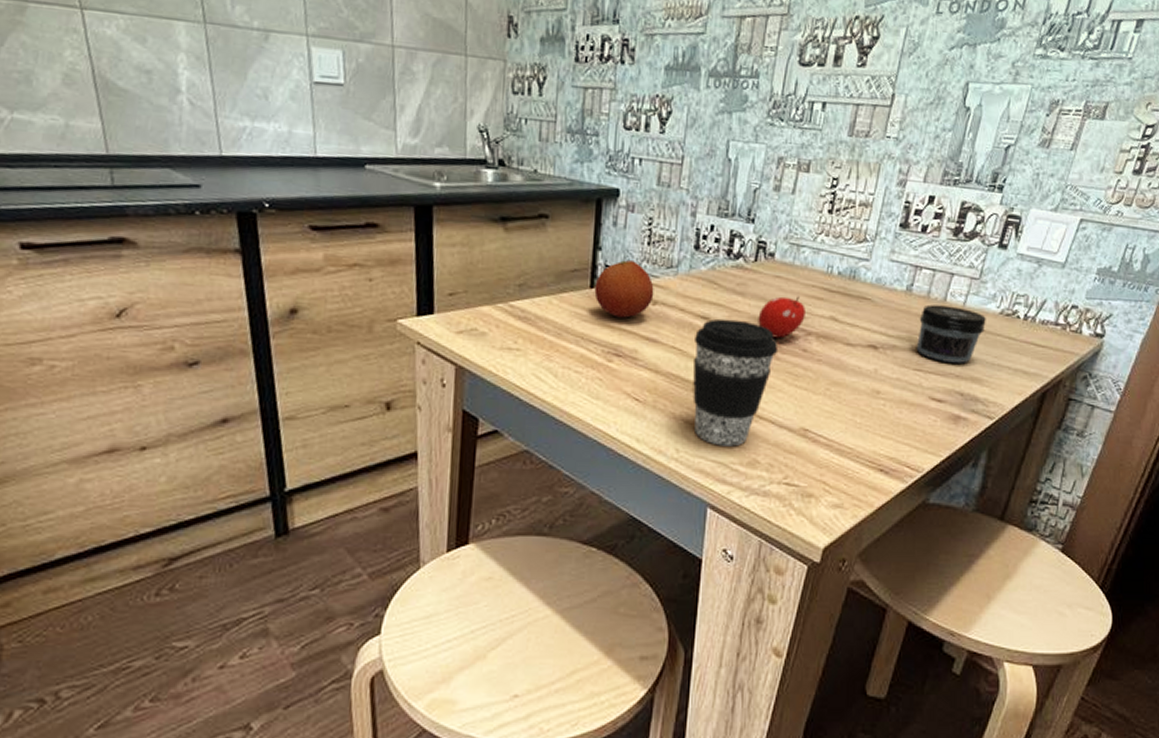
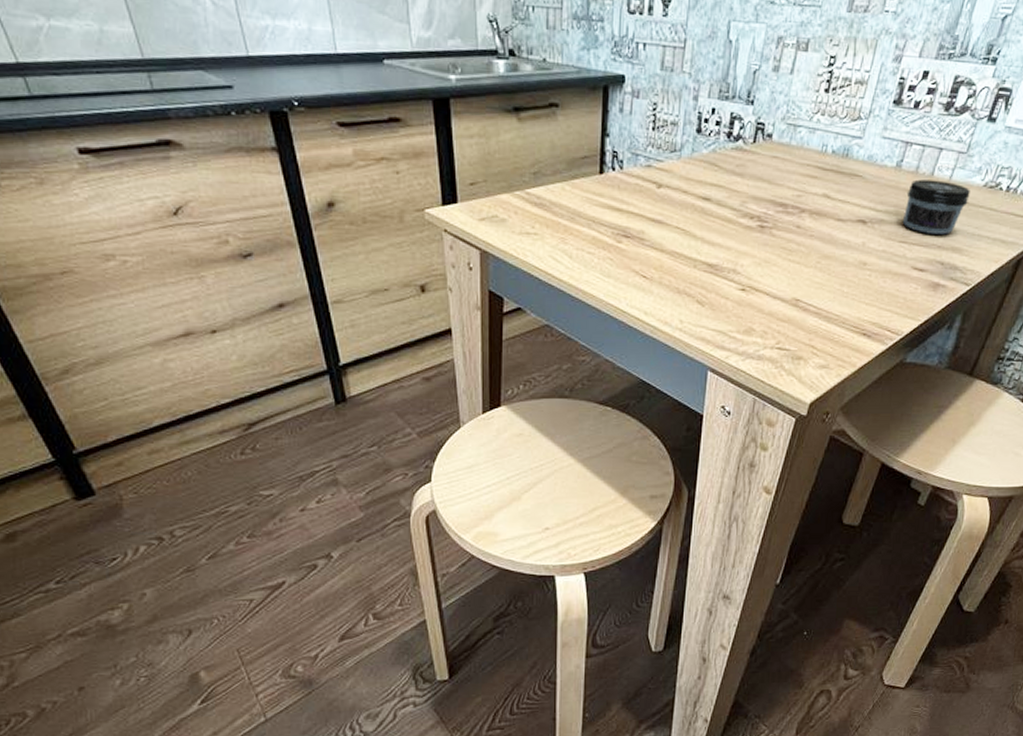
fruit: present [594,260,654,318] -> none [603,146,659,202]
coffee cup: present [692,318,779,447] -> none [695,199,774,317]
fruit: present [758,296,805,339] -> none [755,175,800,216]

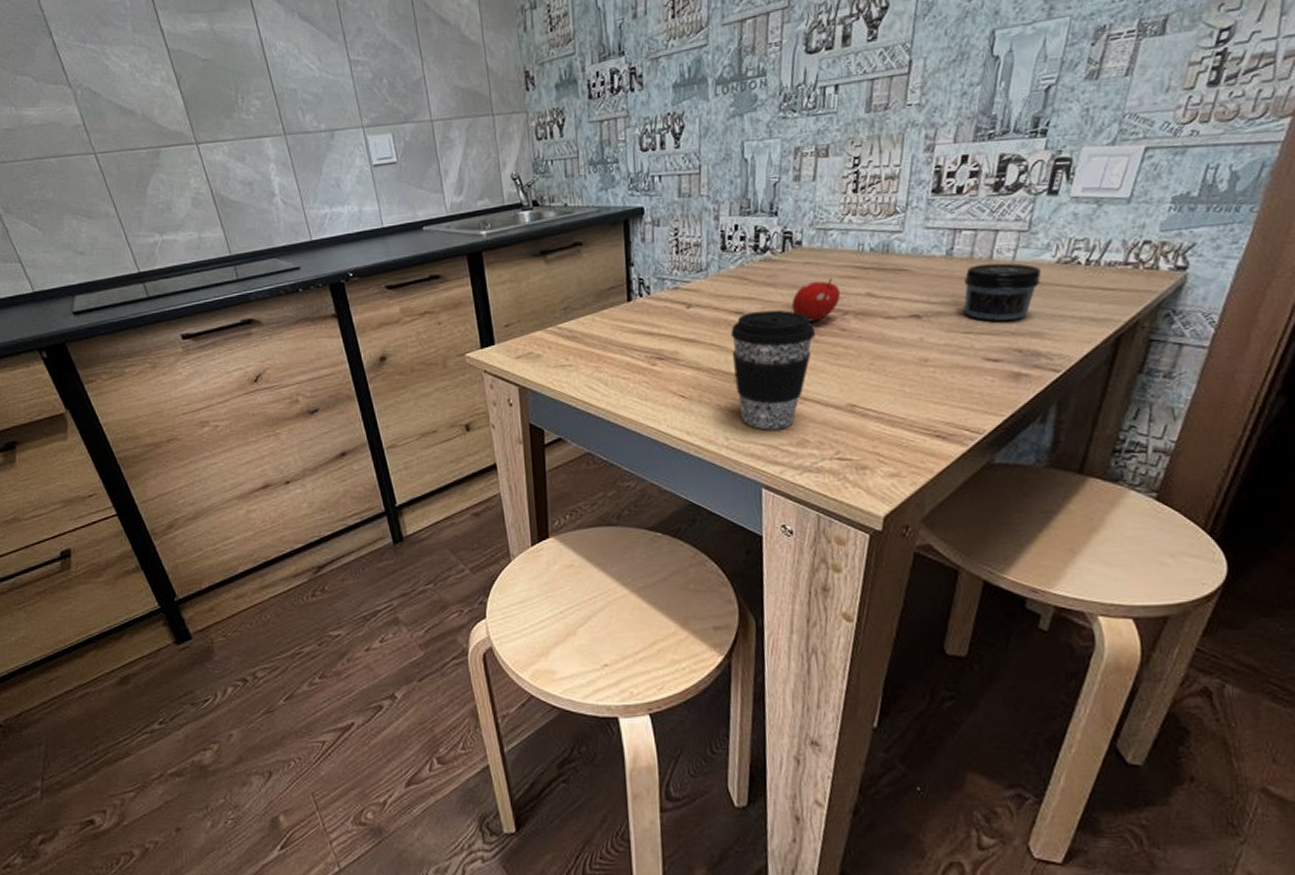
coffee cup: none [695,199,774,317] -> present [731,310,816,430]
fruit: none [755,175,800,216] -> present [791,278,840,322]

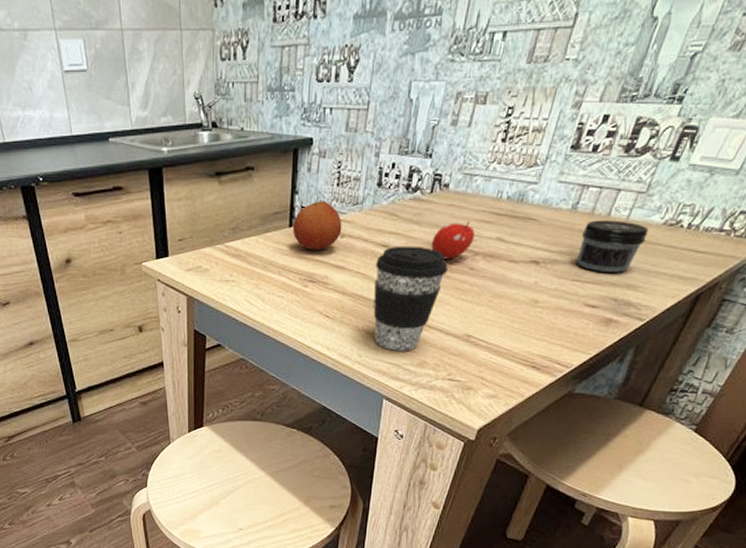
fruit: none [631,271,688,325] -> present [292,201,342,250]

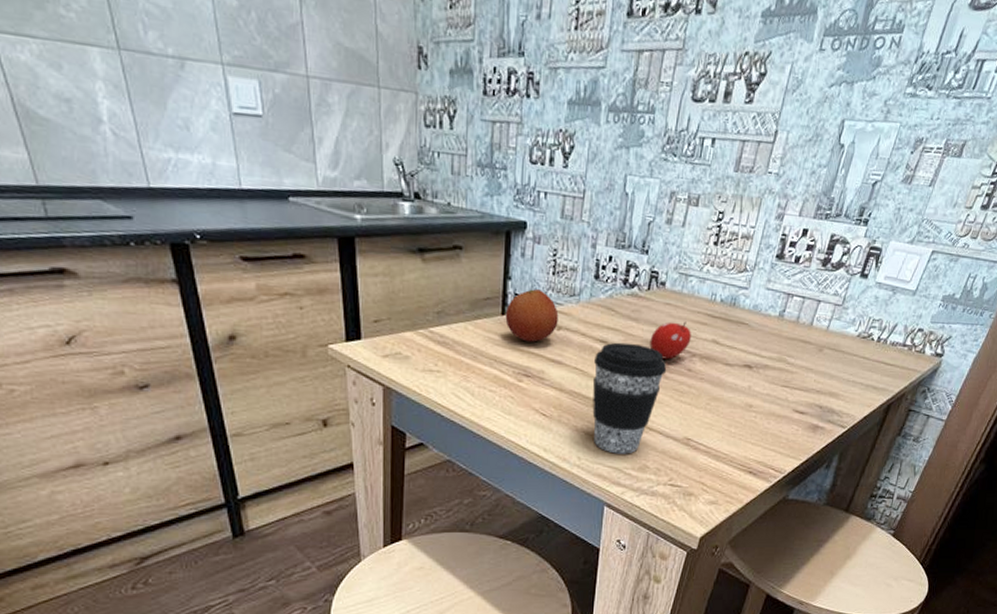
jar: present [575,220,649,272] -> none [784,328,845,380]

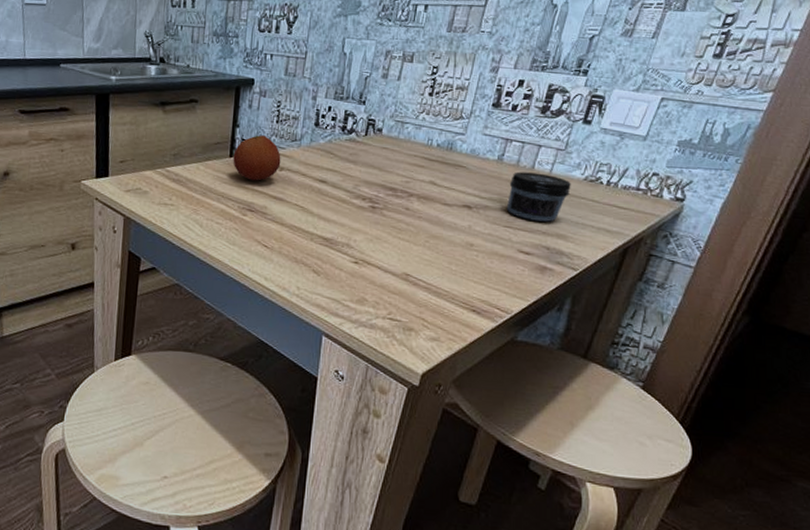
coffee cup: present [592,342,667,454] -> none [311,182,385,286]
fruit: present [649,321,691,360] -> none [367,164,408,199]
jar: none [784,328,845,380] -> present [506,171,571,222]

